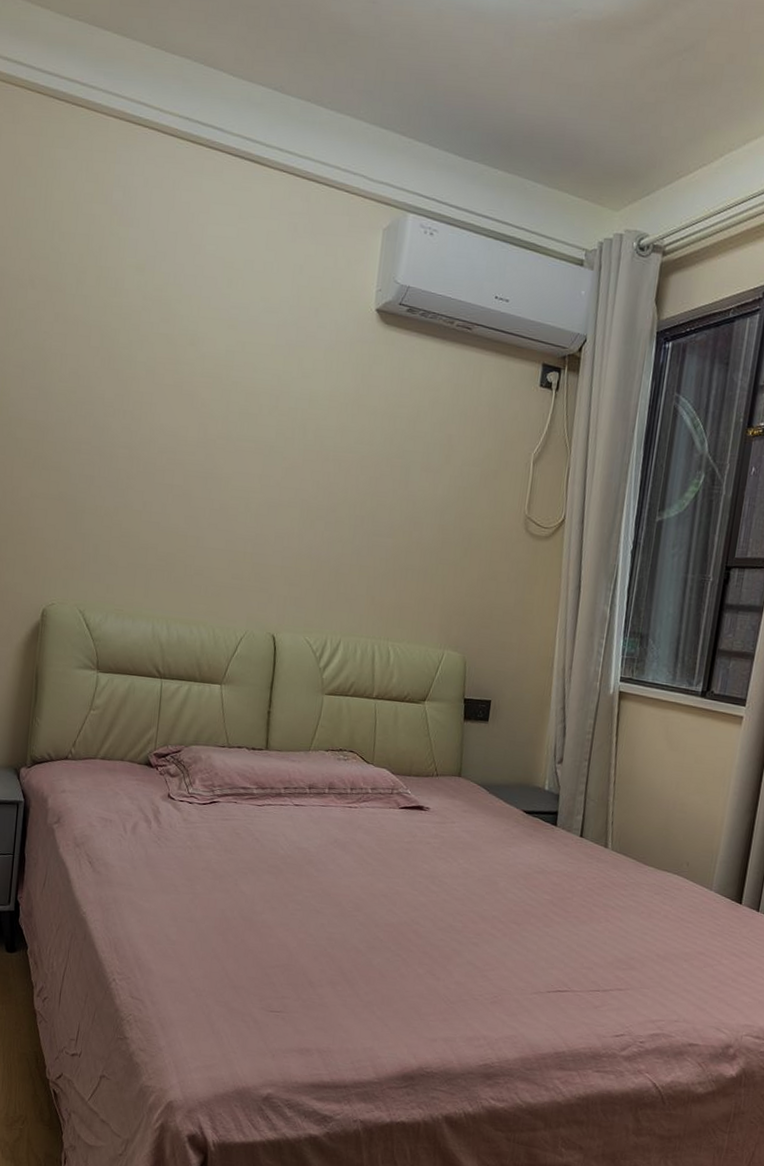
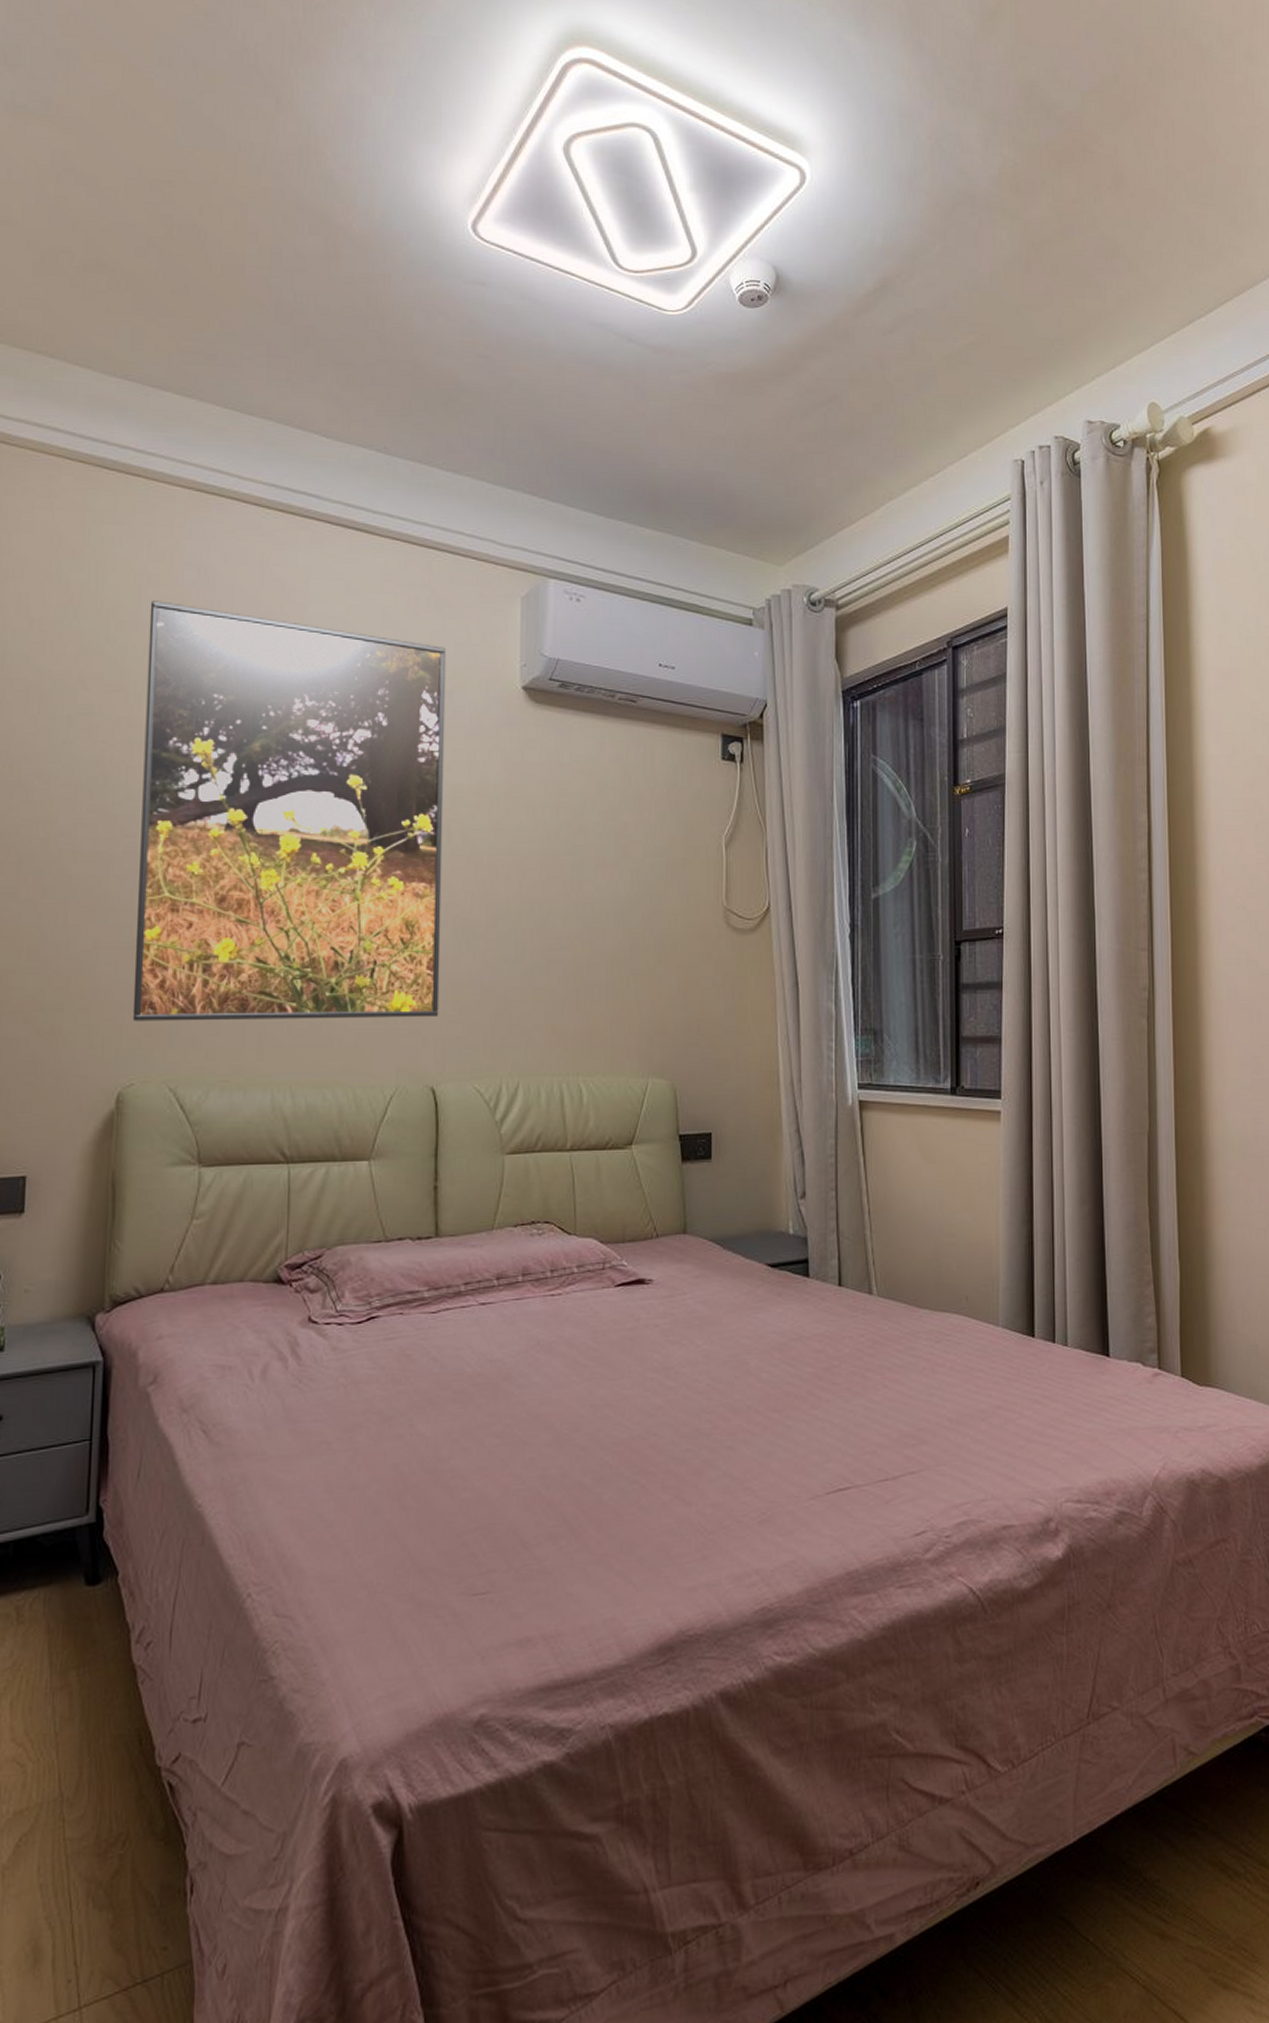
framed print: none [56,216,316,580] -> present [132,600,447,1021]

